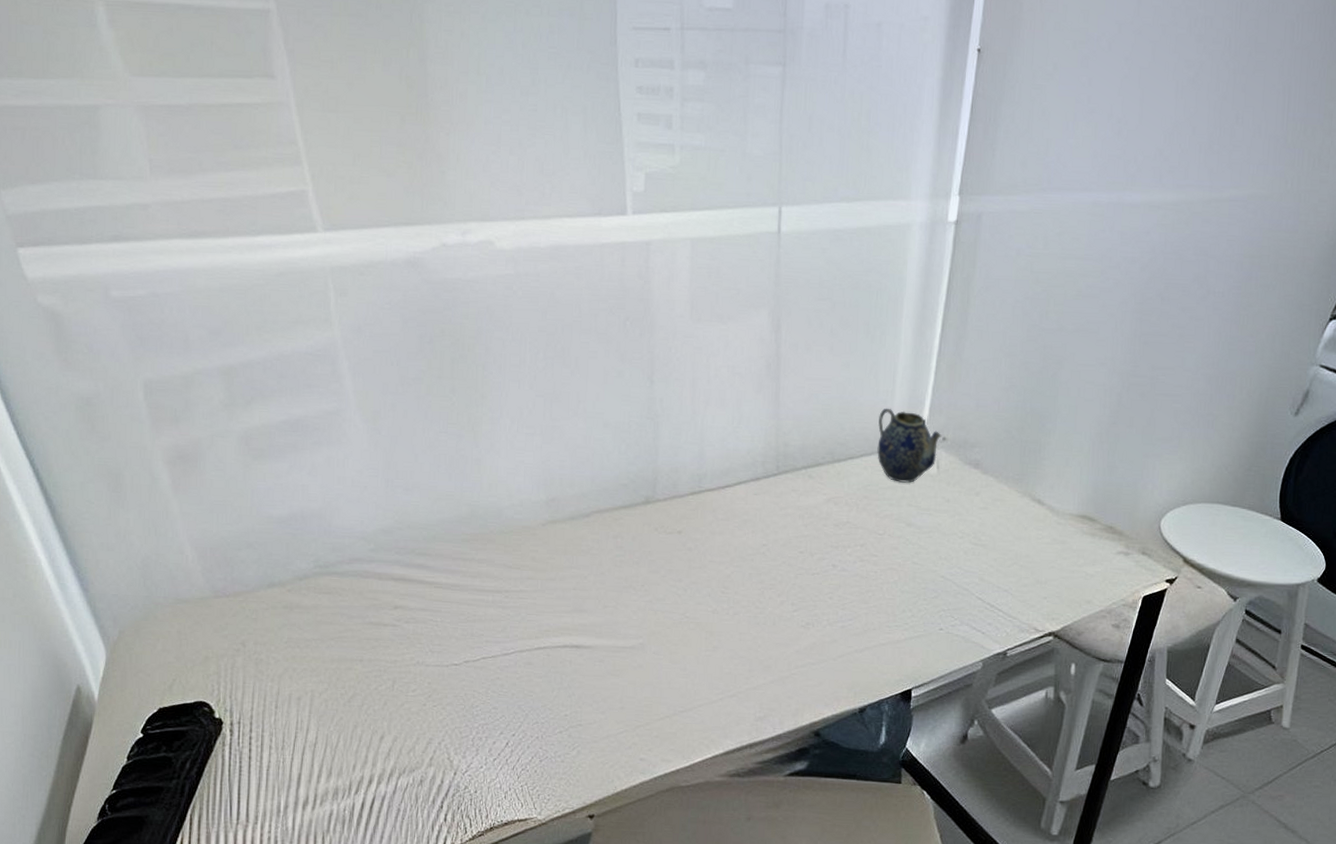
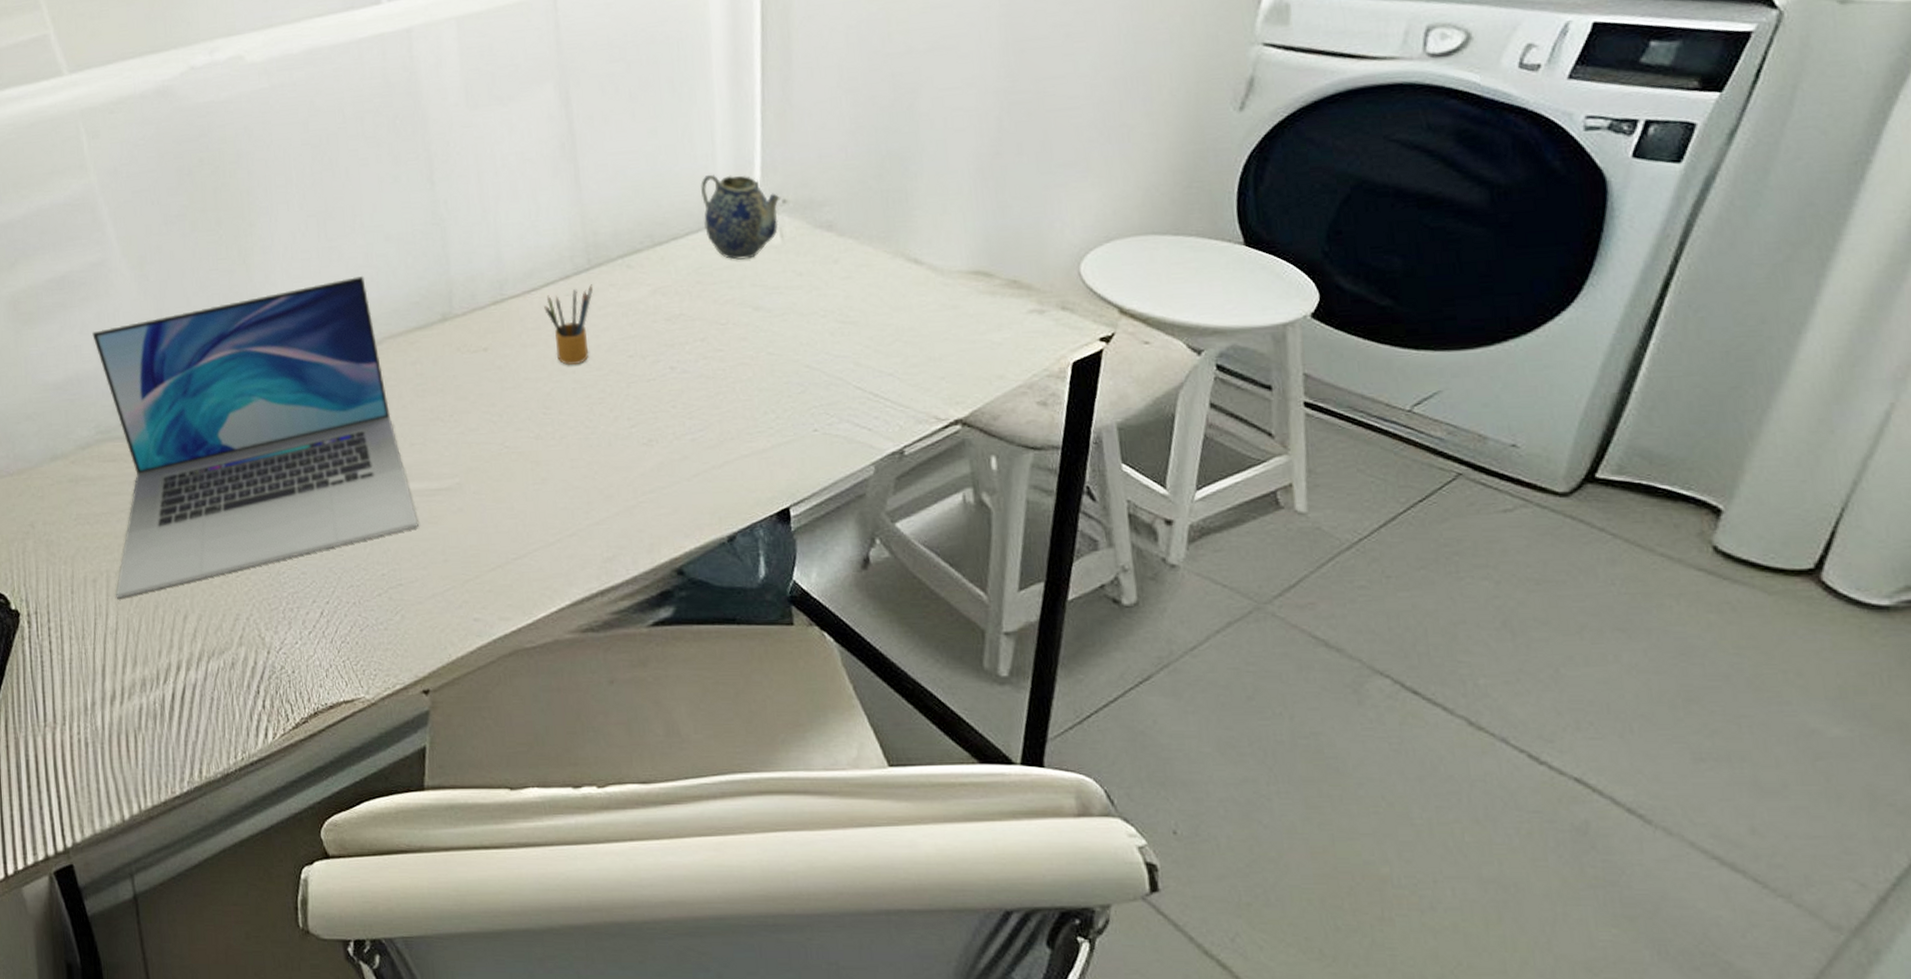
laptop: none [318,454,602,717] -> present [92,275,419,599]
pencil box: none [734,488,779,554] -> present [544,284,594,366]

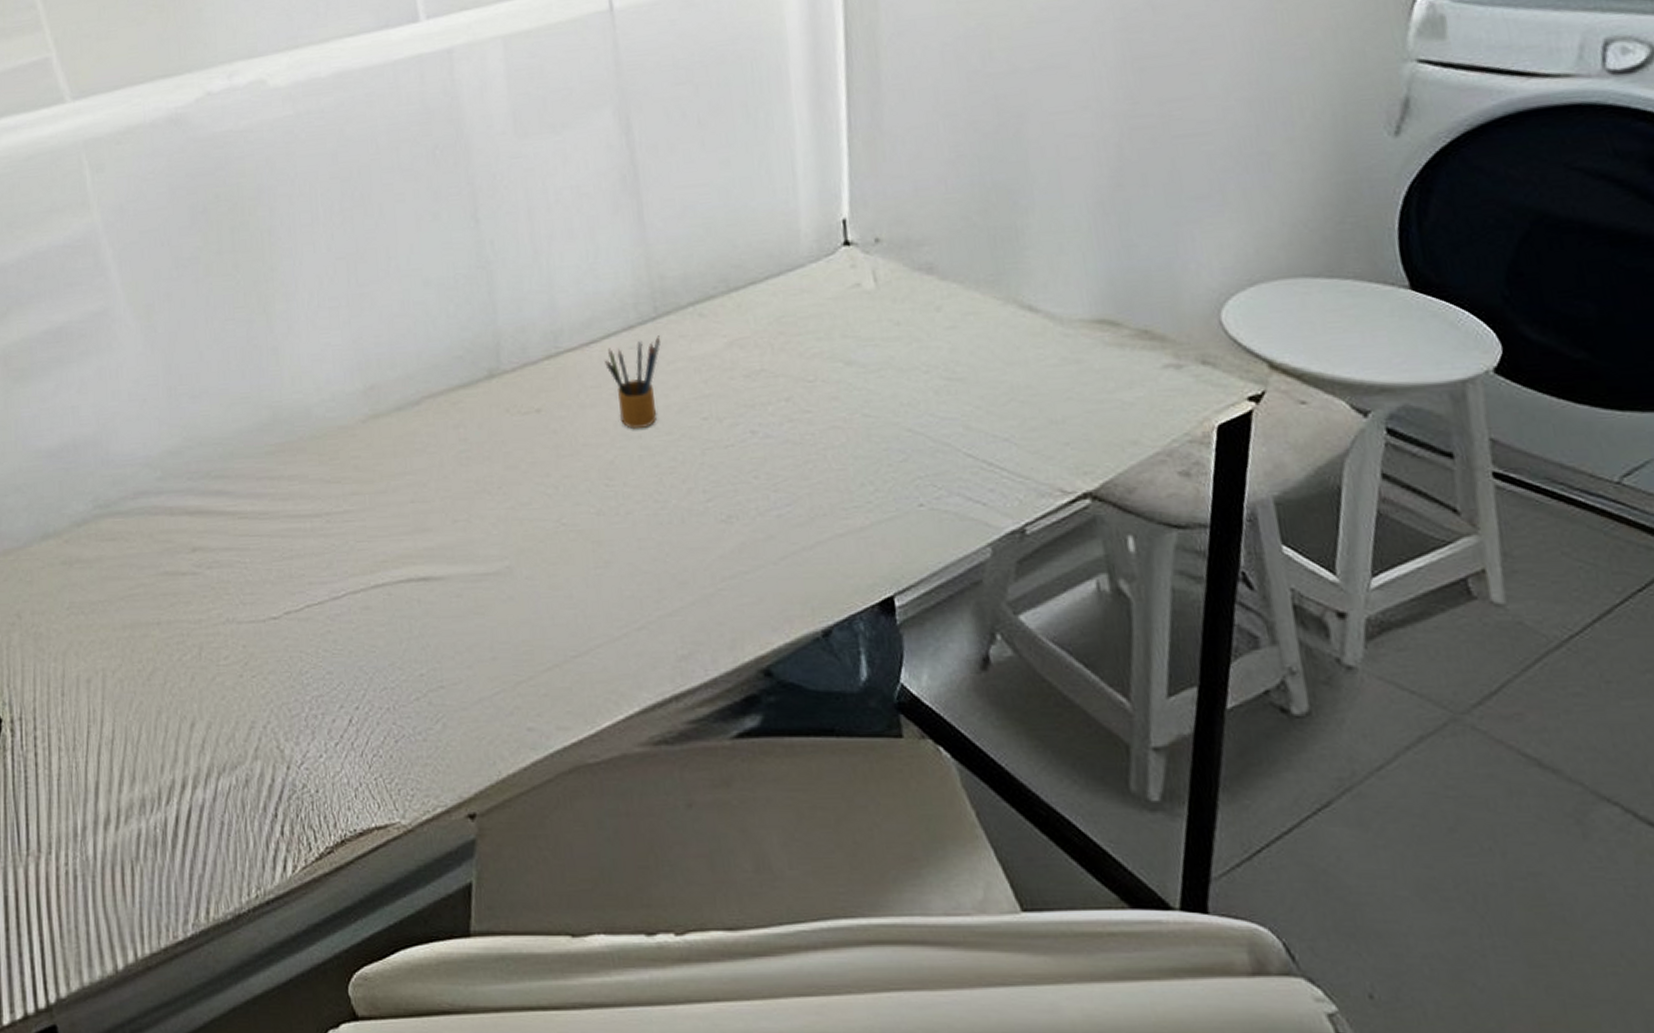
laptop: present [92,275,419,599] -> none [92,326,463,703]
teapot: present [701,174,782,260] -> none [781,210,874,307]

